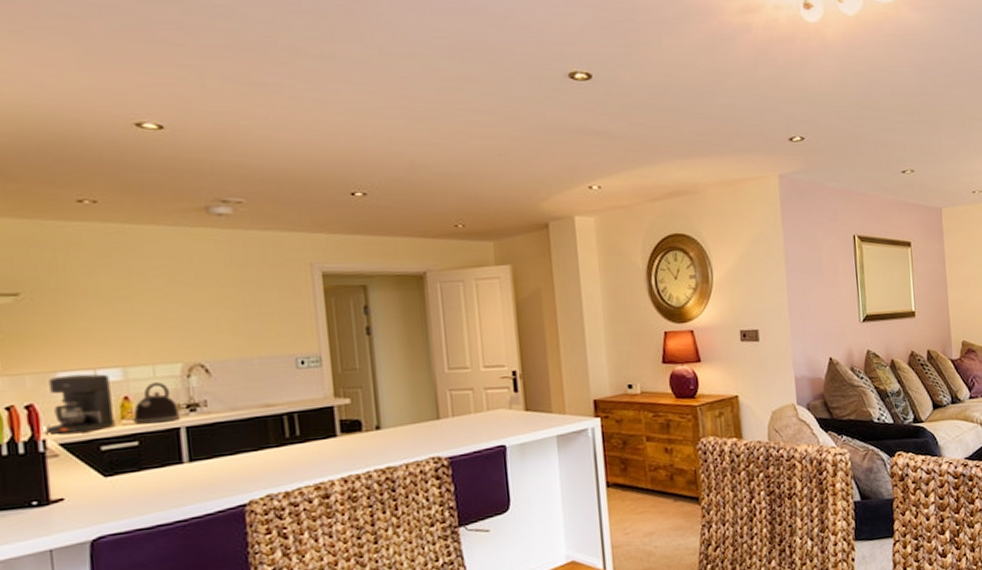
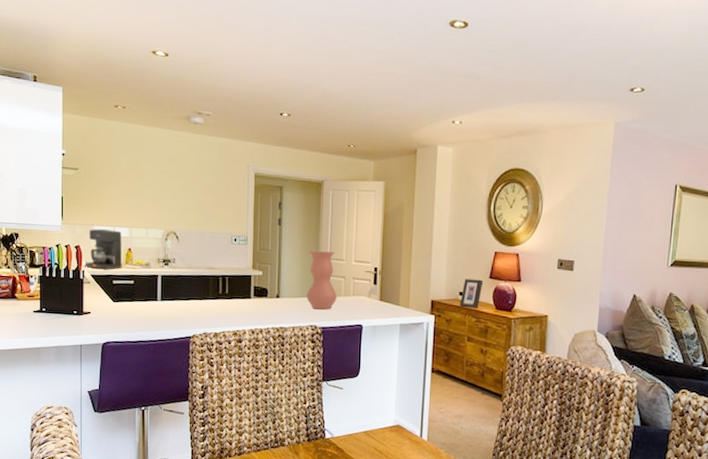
kettle: present [133,382,181,425] -> none [132,241,159,271]
vase: none [416,359,465,437] -> present [306,251,337,311]
picture frame: none [630,366,656,402] -> present [459,279,484,309]

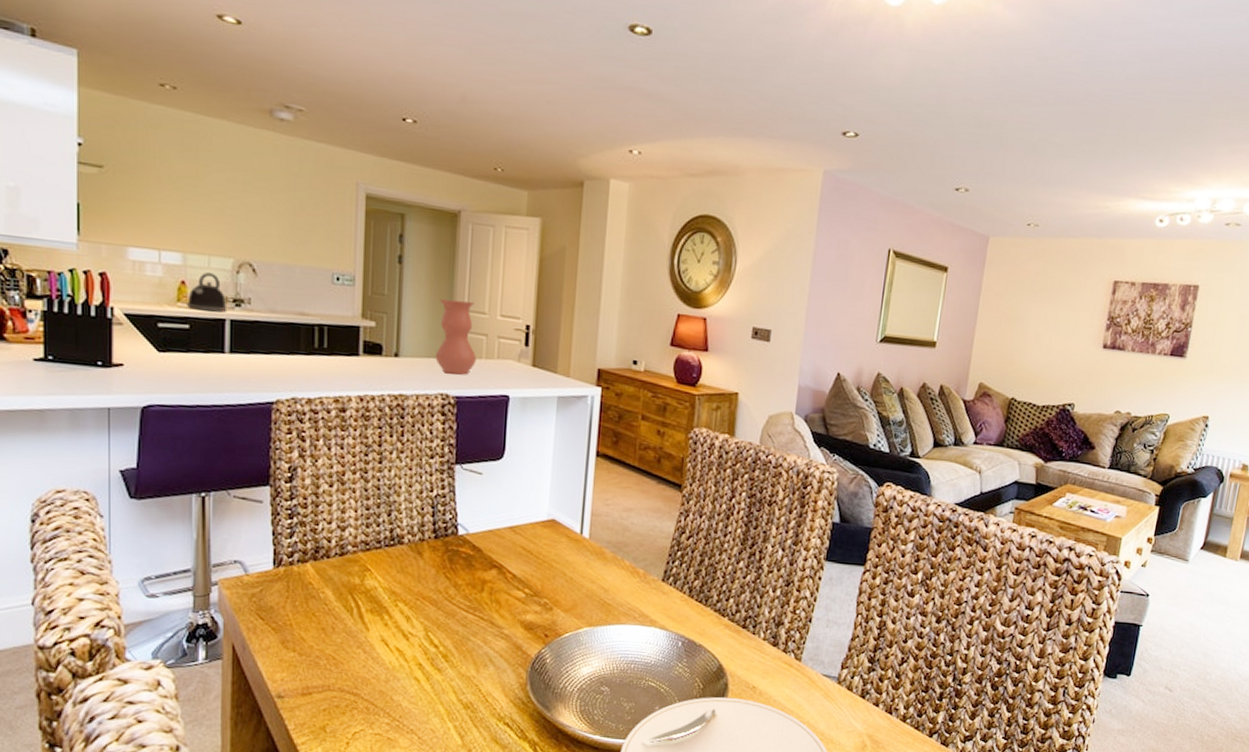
coffee maker: present [85,228,122,270] -> none [114,251,172,308]
kettle: none [132,241,159,271] -> present [187,273,227,313]
picture frame: present [459,279,484,309] -> none [633,344,663,382]

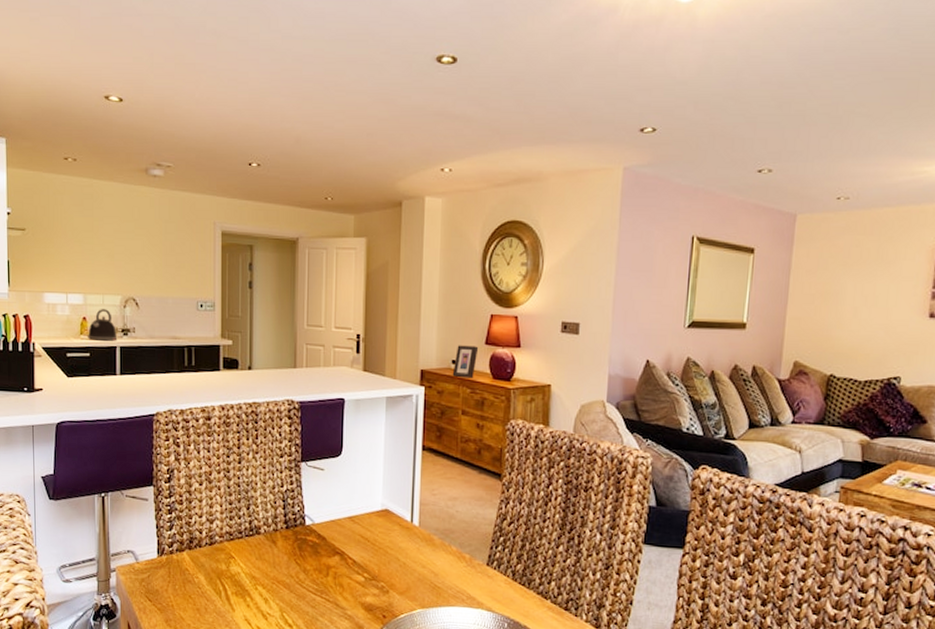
vase: present [435,299,476,376] -> none [281,317,315,383]
picture frame: none [633,344,663,382] -> present [452,345,479,379]

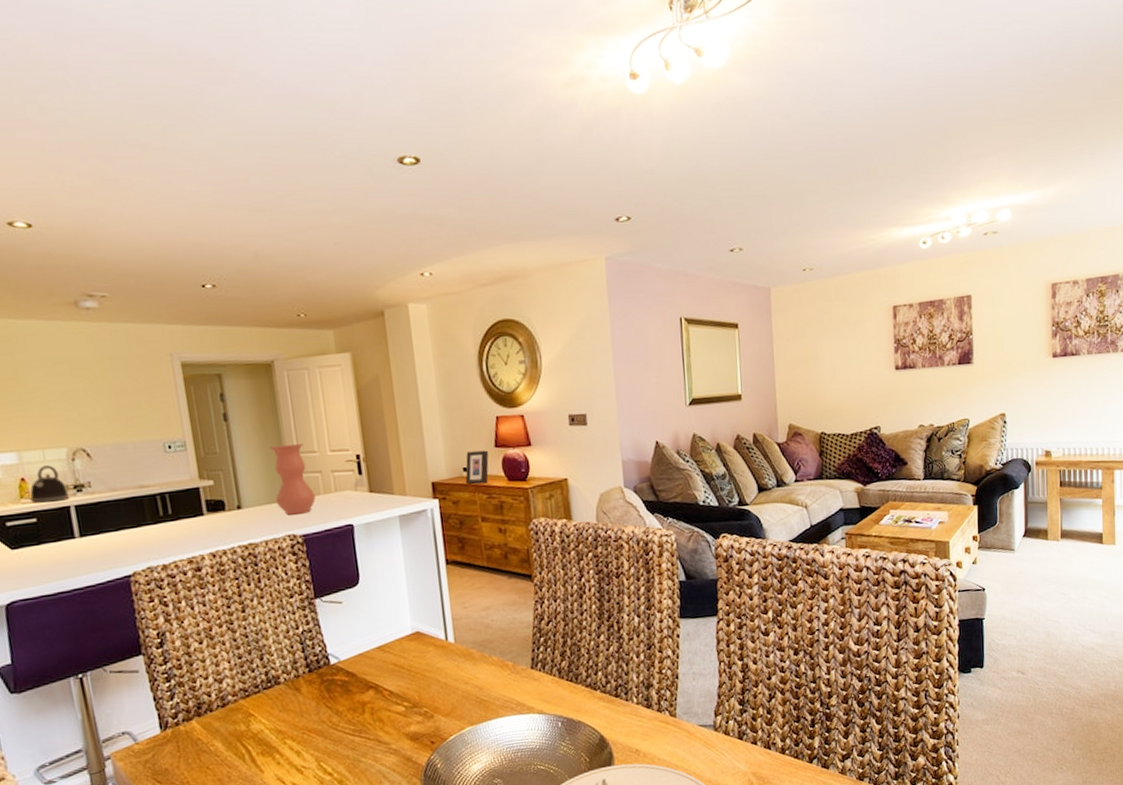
vase: none [281,317,315,383] -> present [269,444,316,516]

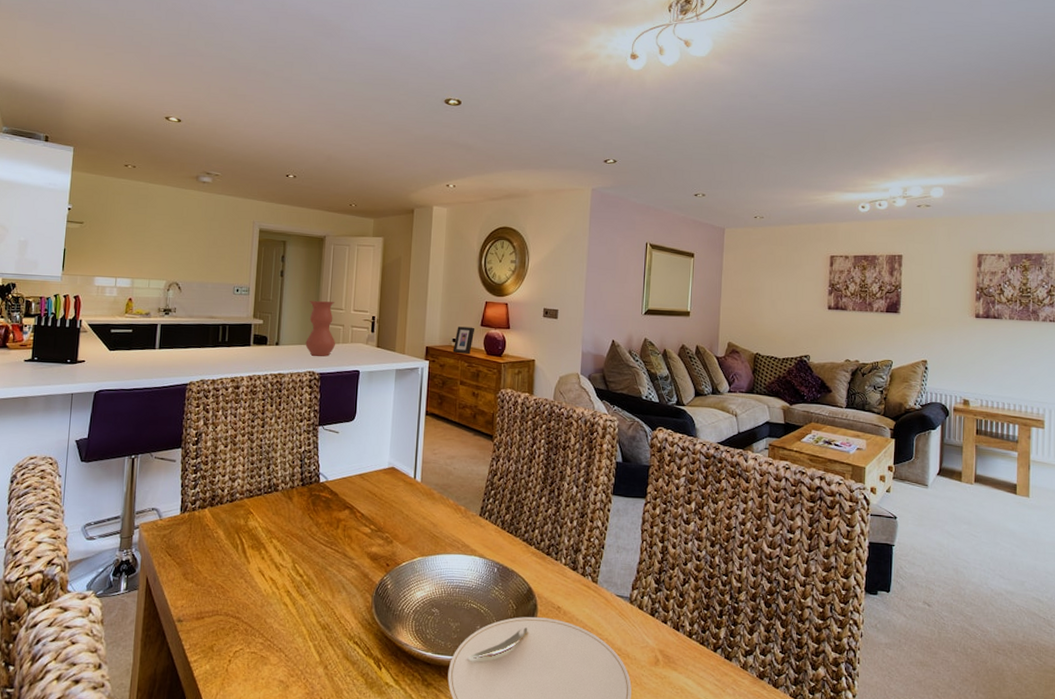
kettle: present [30,465,70,504] -> none [132,292,160,320]

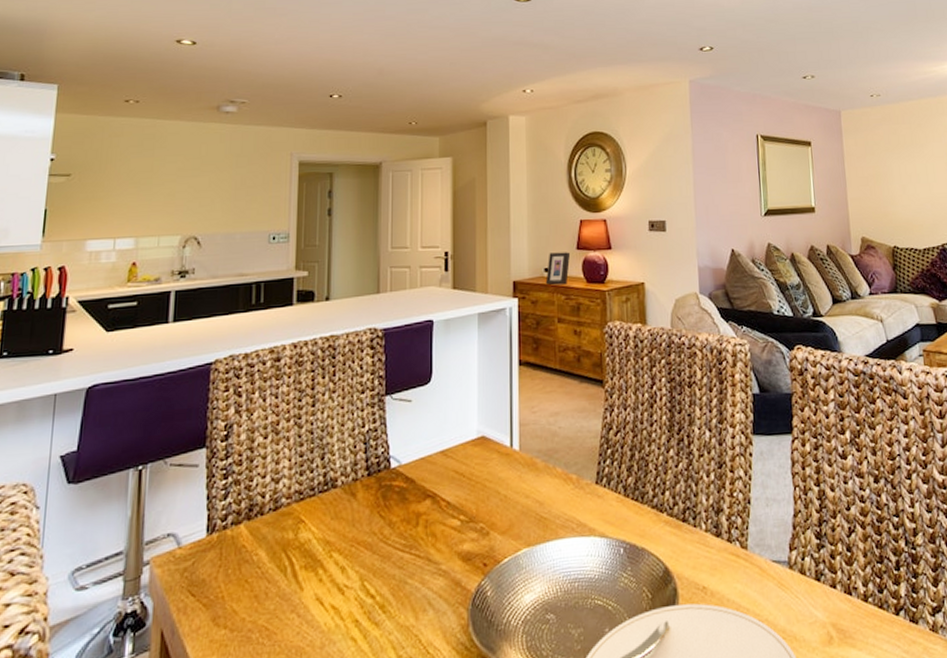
vase: present [305,301,335,357] -> none [363,240,401,310]

